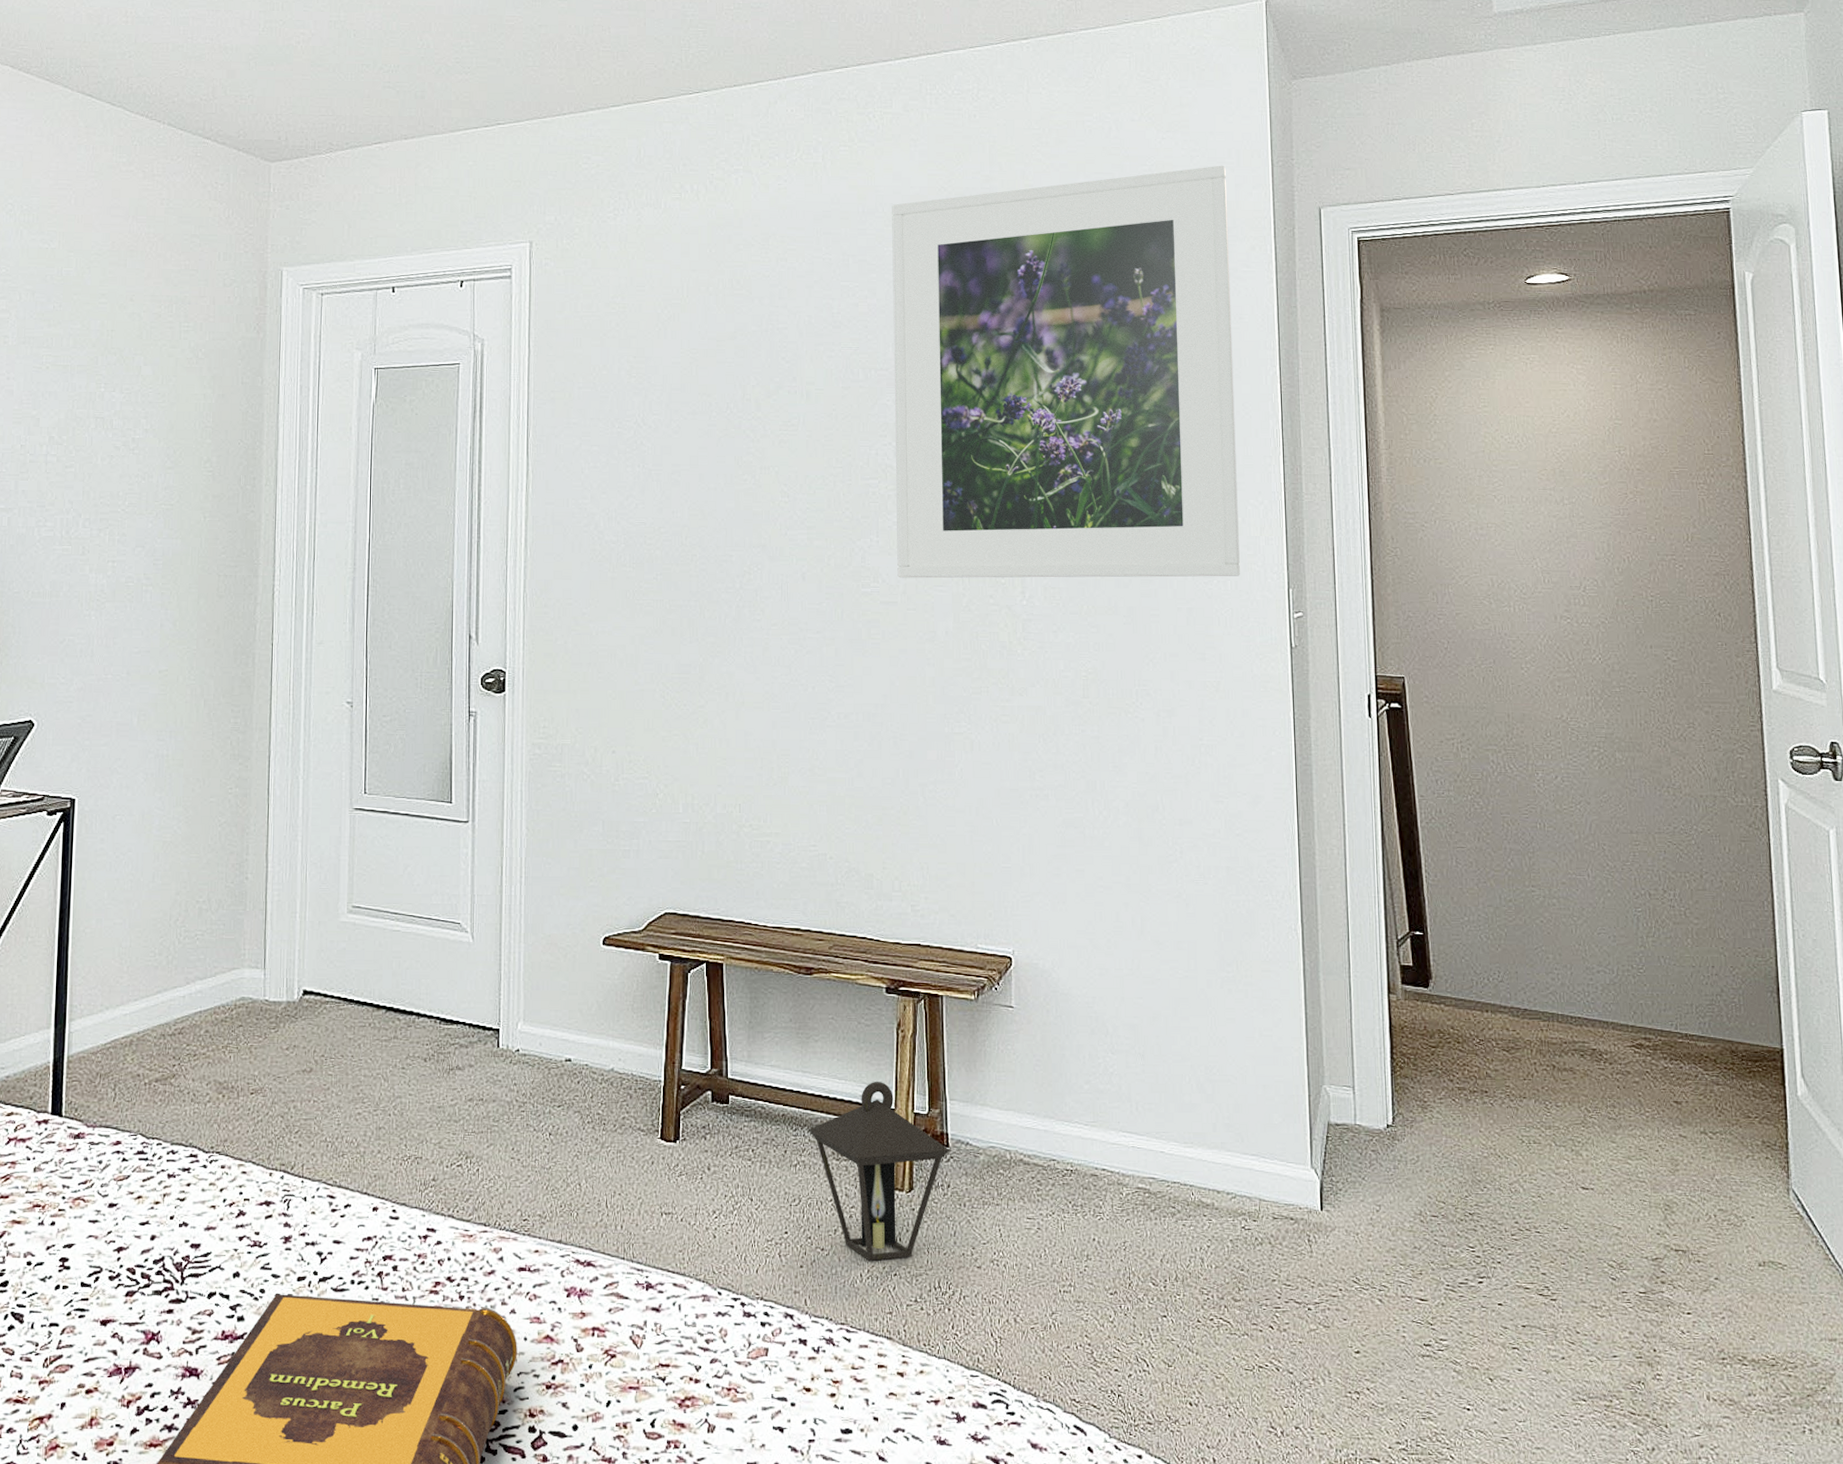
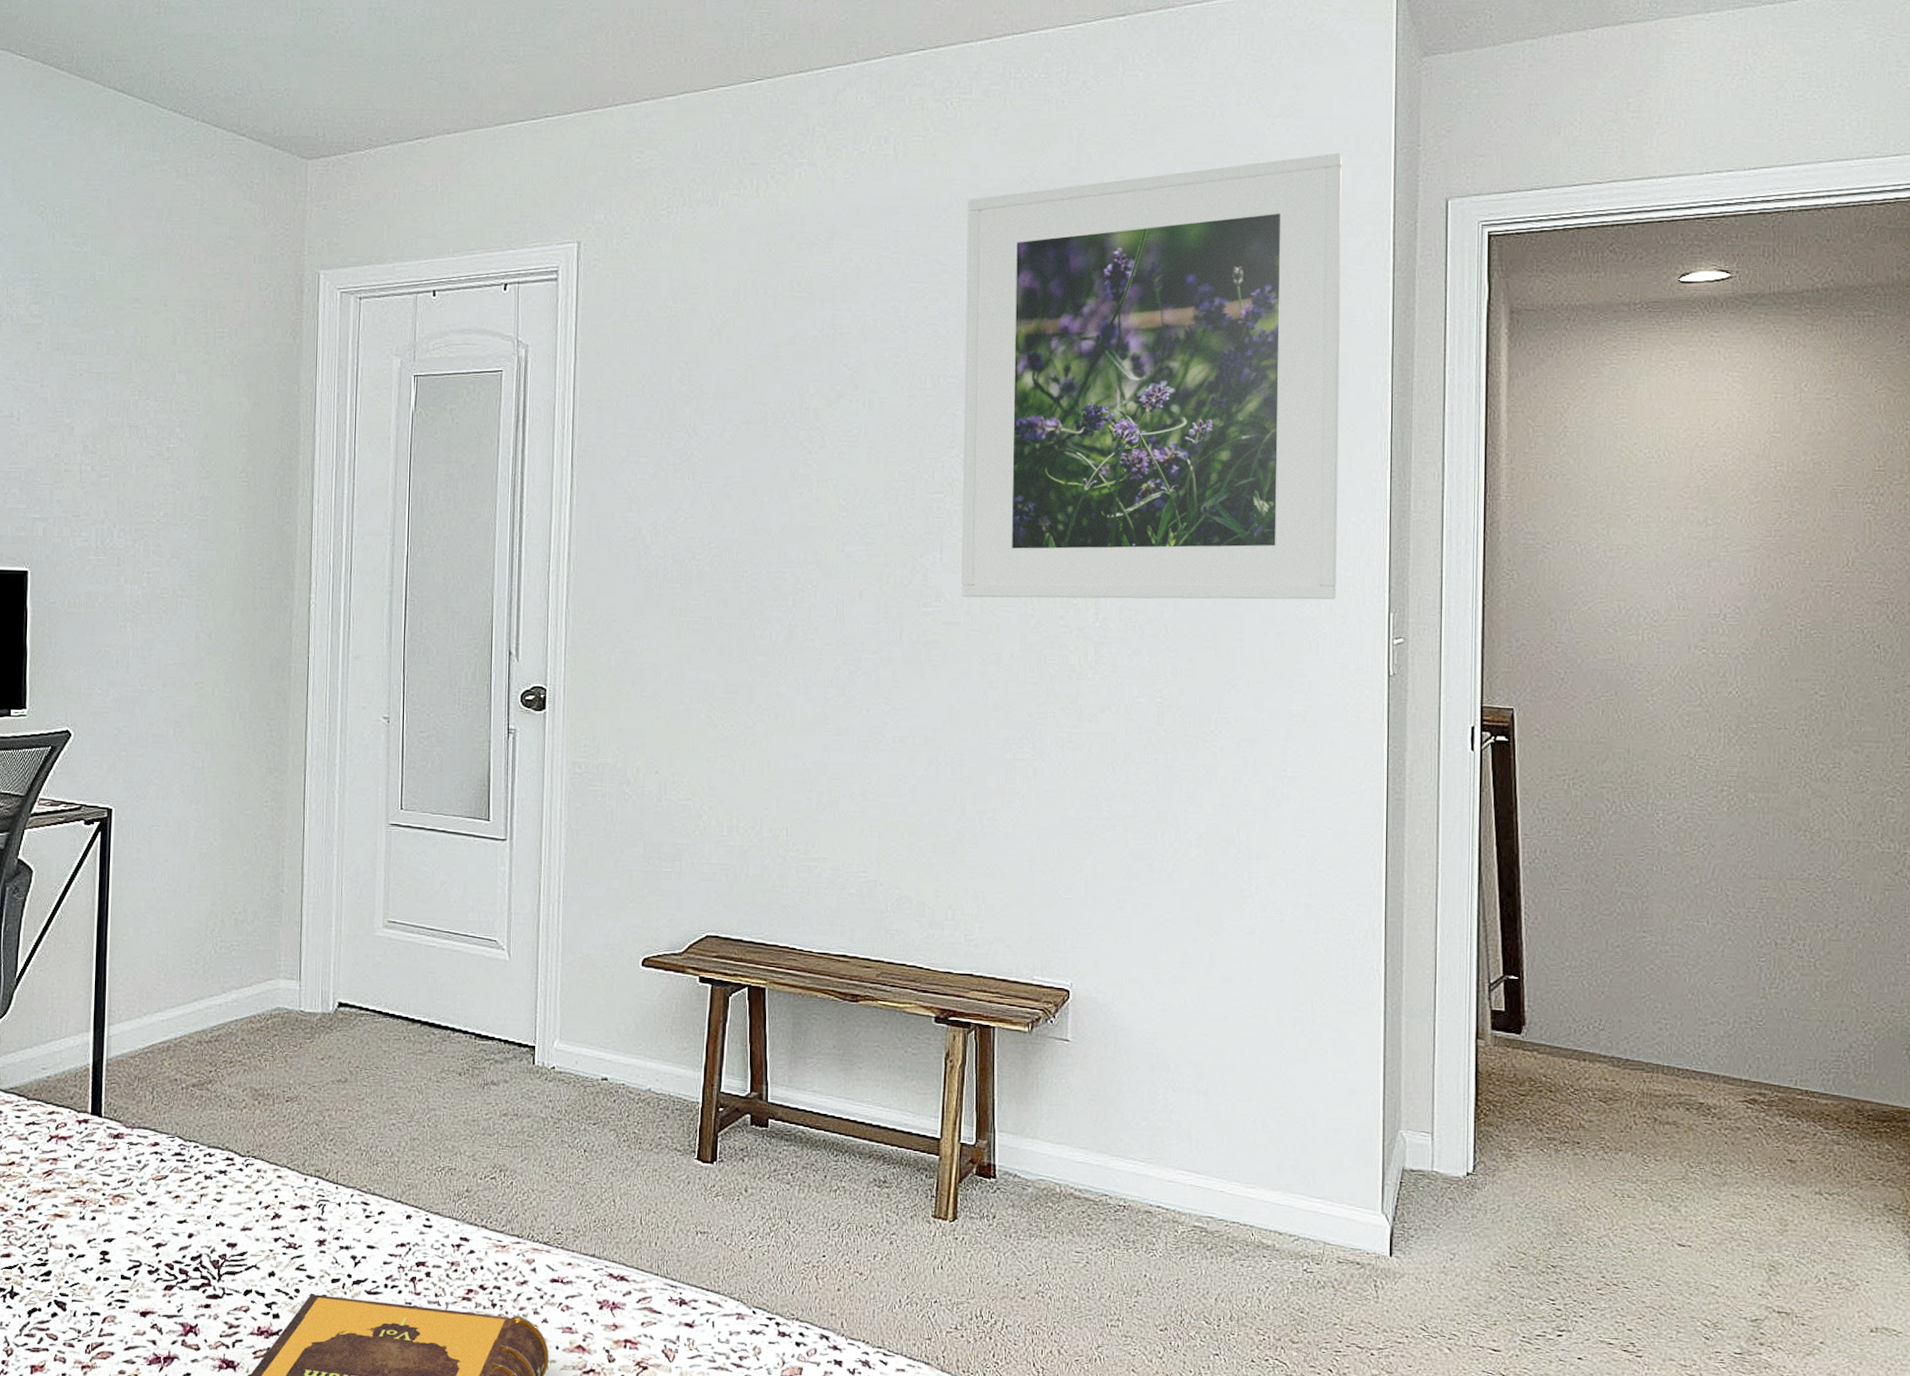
lantern: present [809,1082,950,1261] -> none [850,1111,997,1287]

